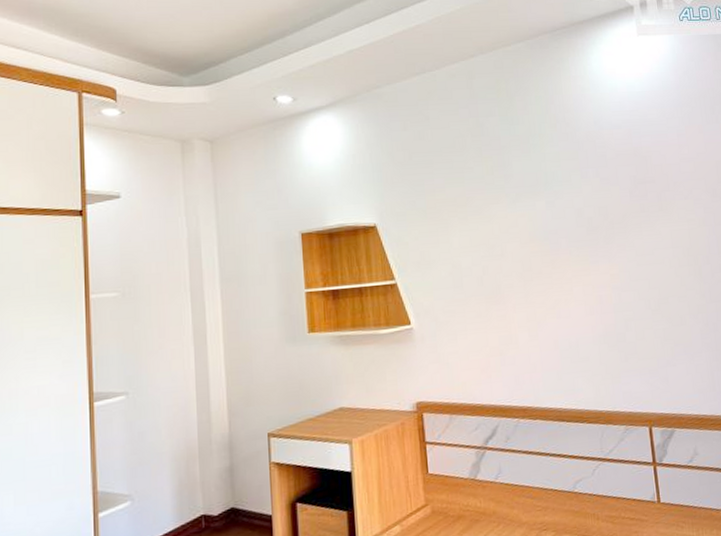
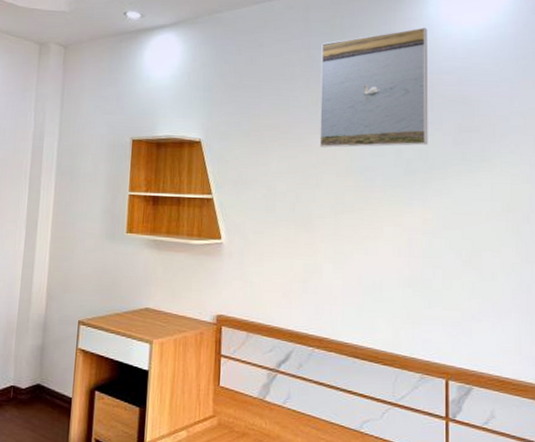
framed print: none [489,84,607,216] -> present [319,28,428,148]

